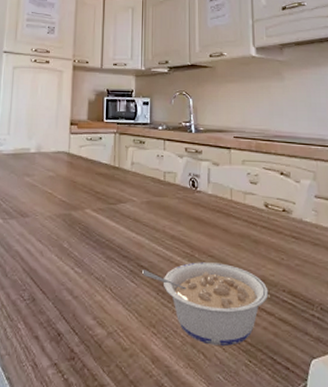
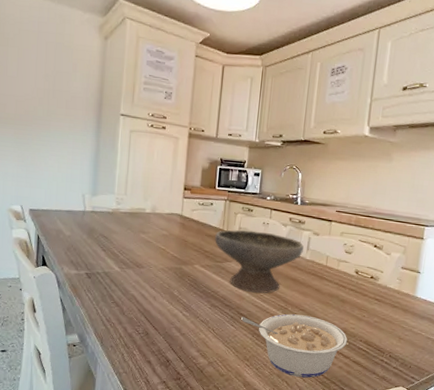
bowl: none [106,165,204,238] -> present [215,229,304,293]

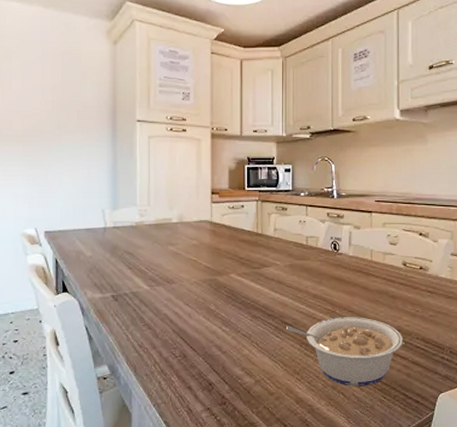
bowl: present [215,229,304,293] -> none [249,231,345,297]

